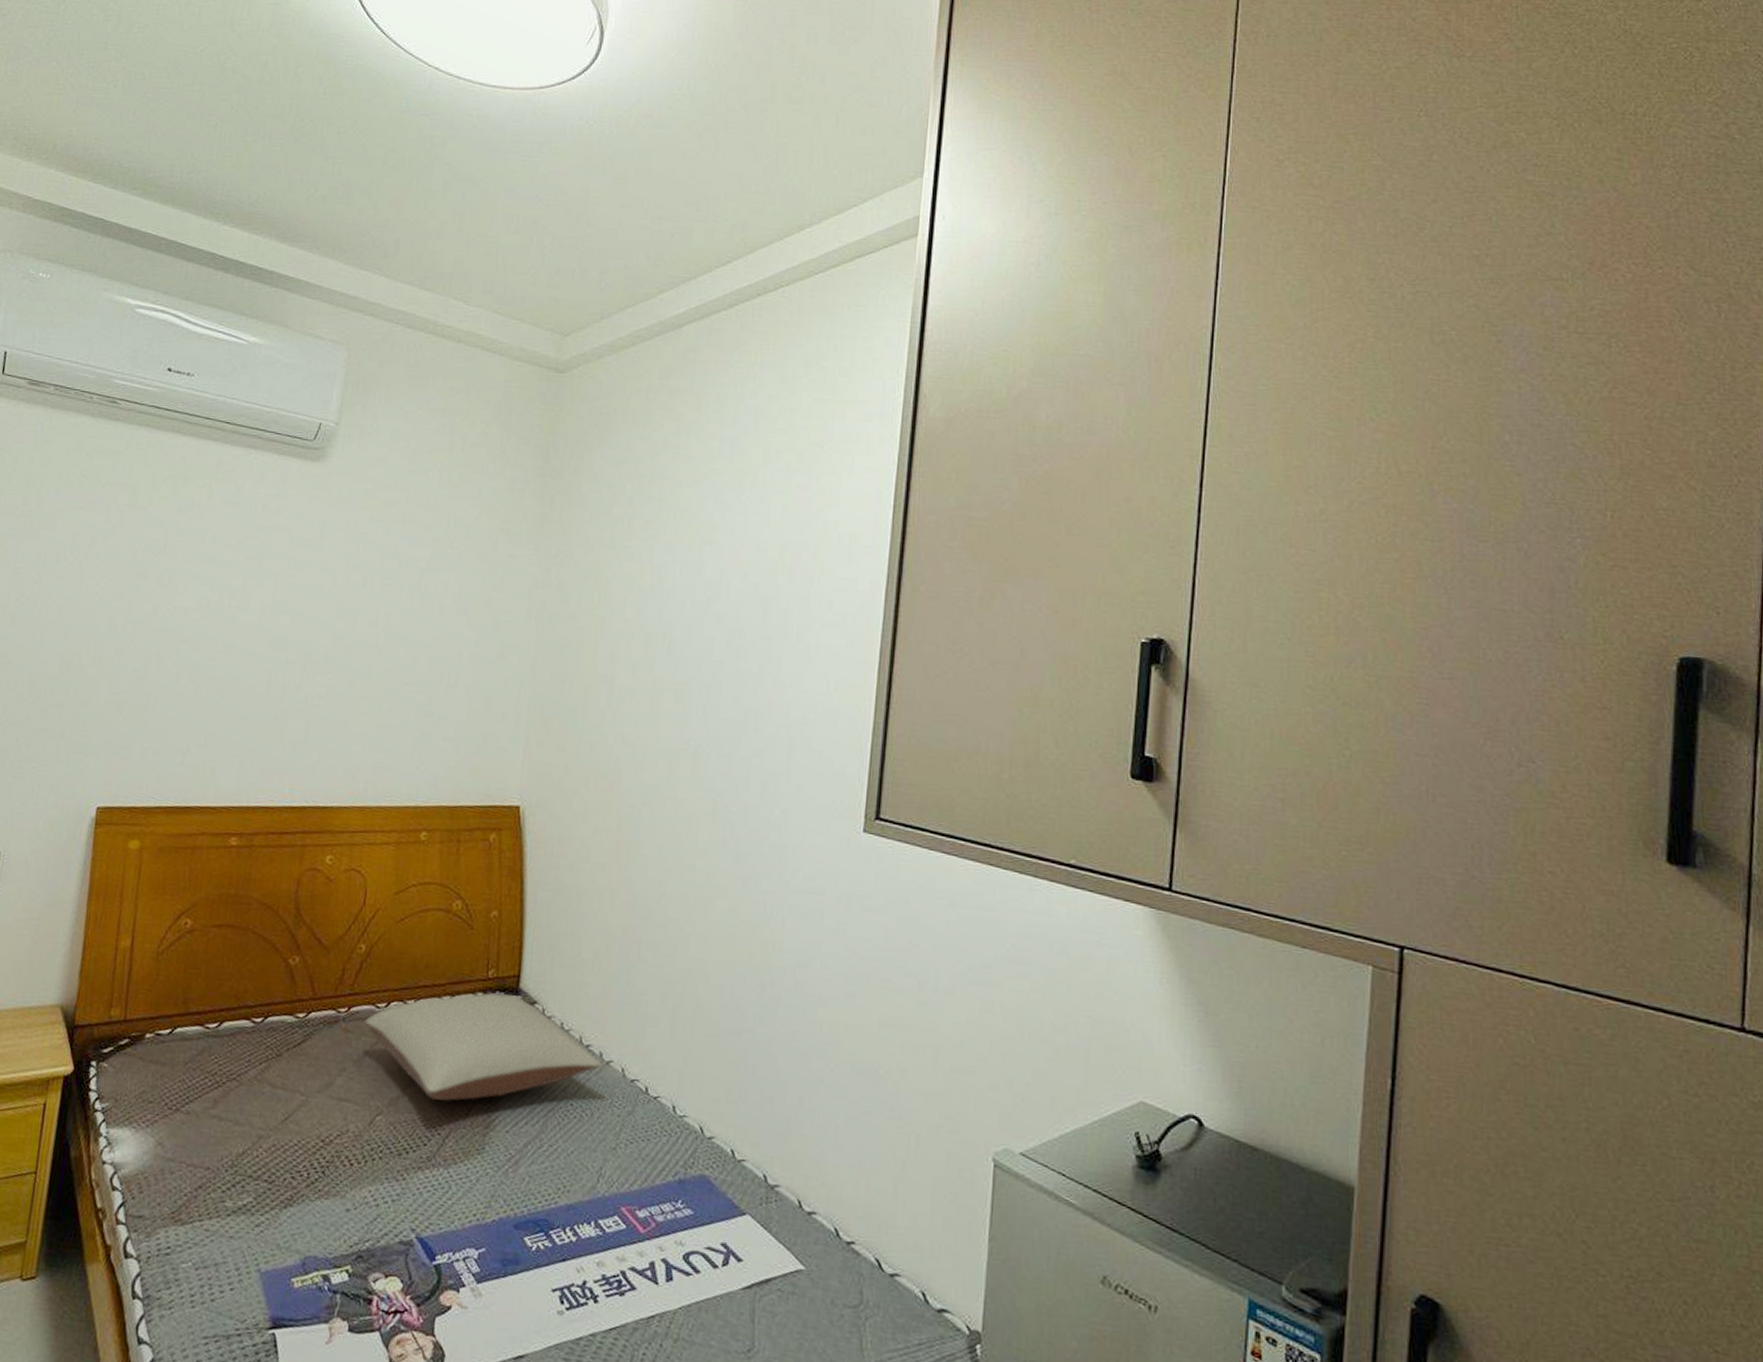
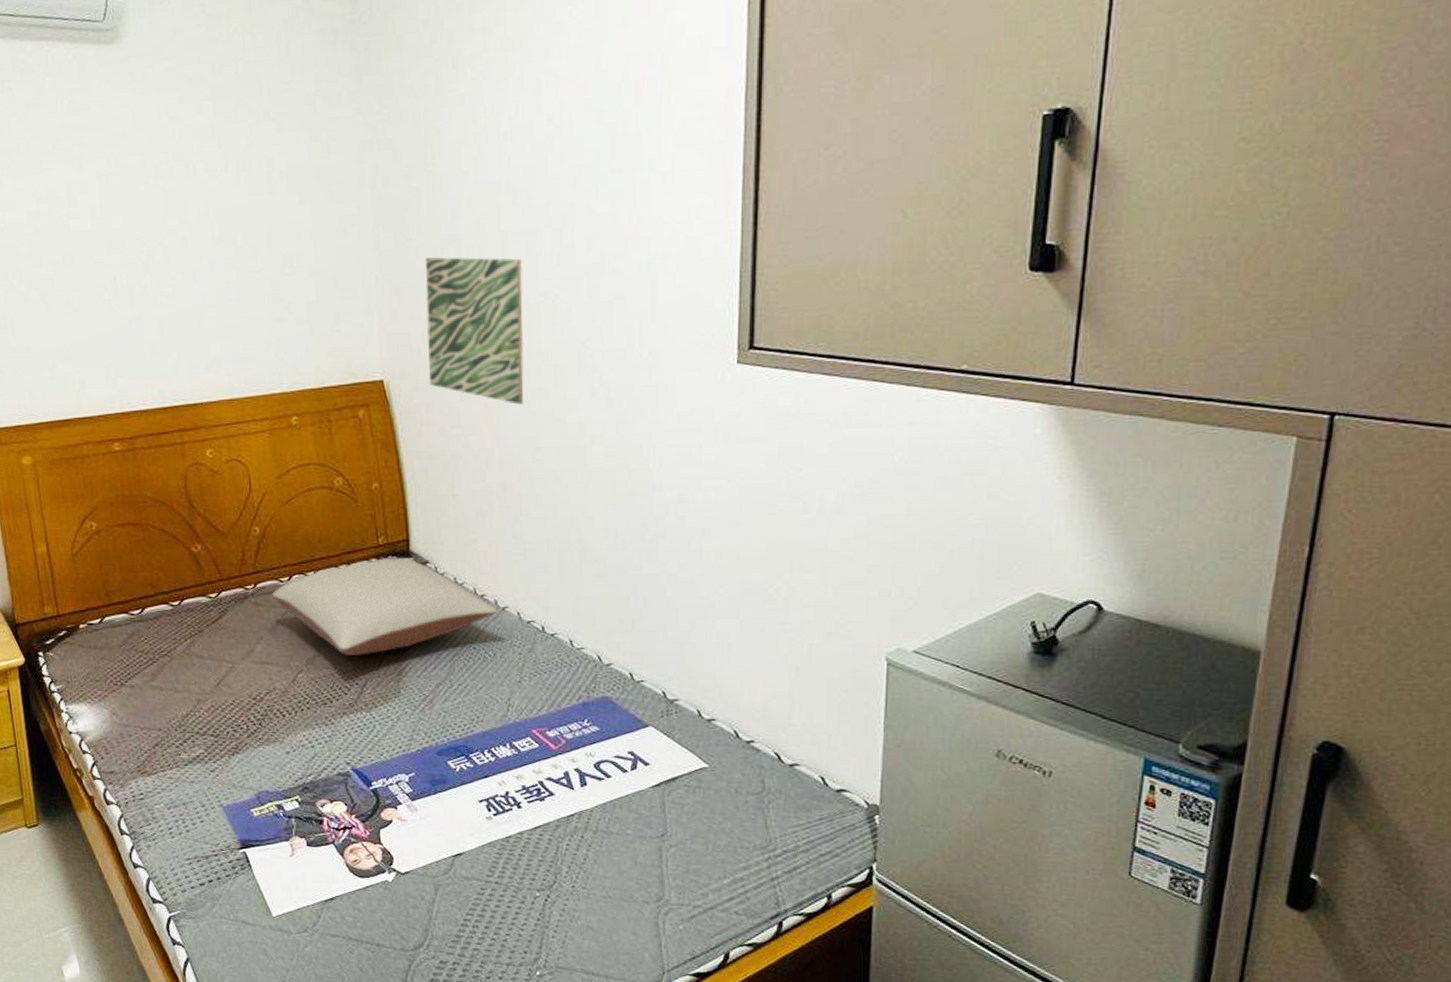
wall art: none [565,693,670,848] -> present [425,257,524,405]

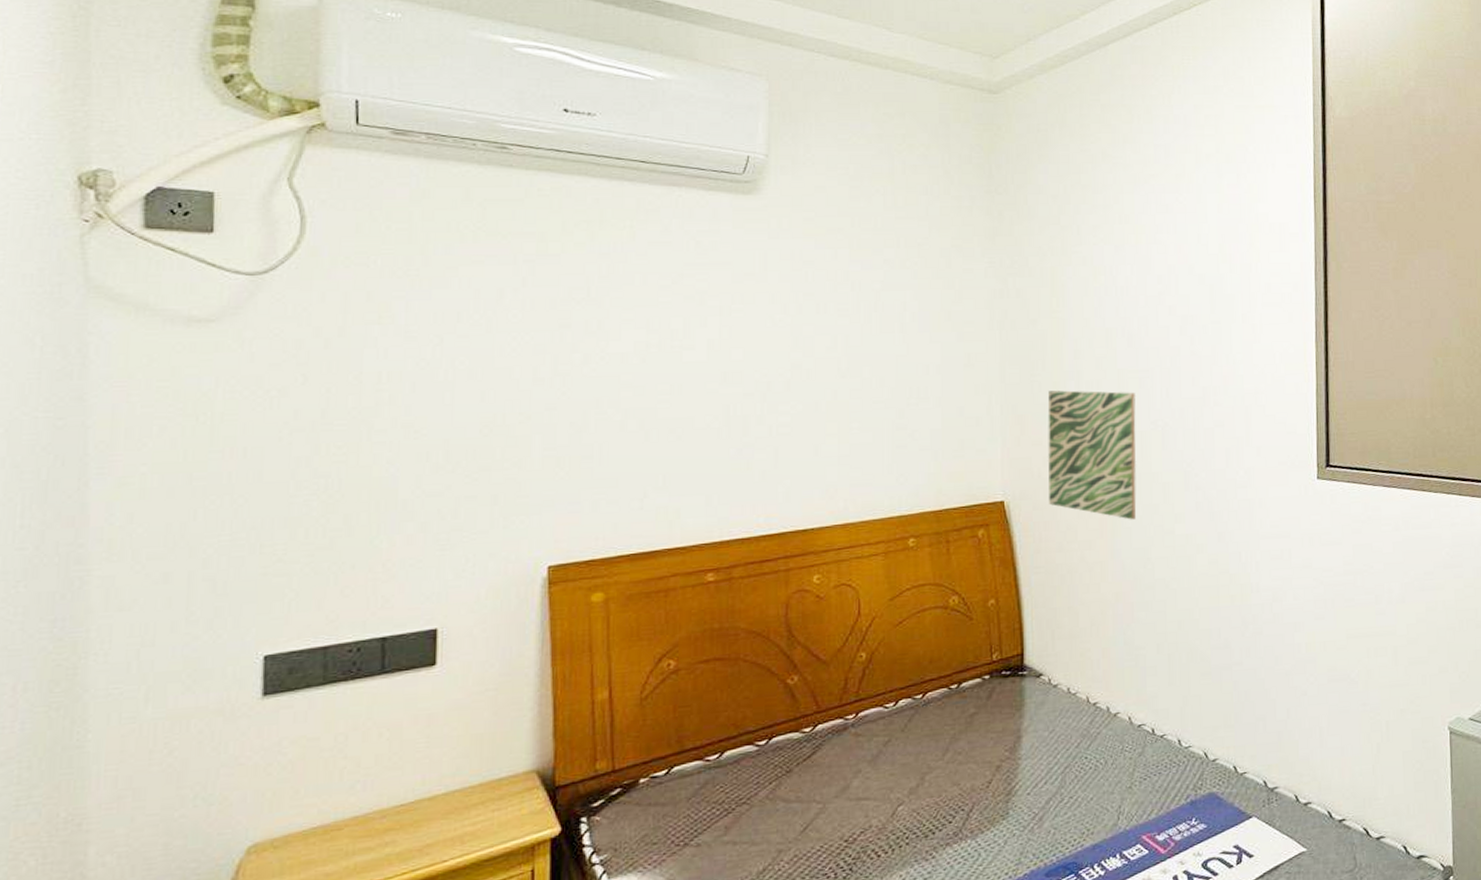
pillow: present [272,557,498,657] -> none [875,672,1110,782]

